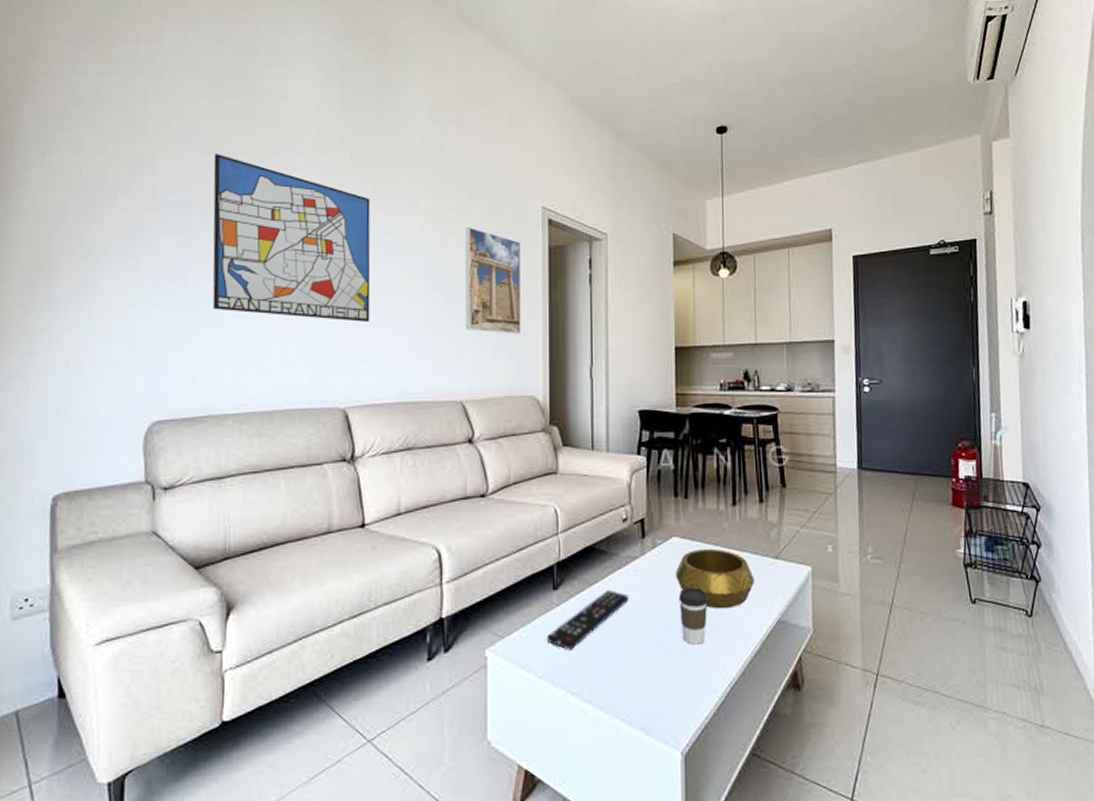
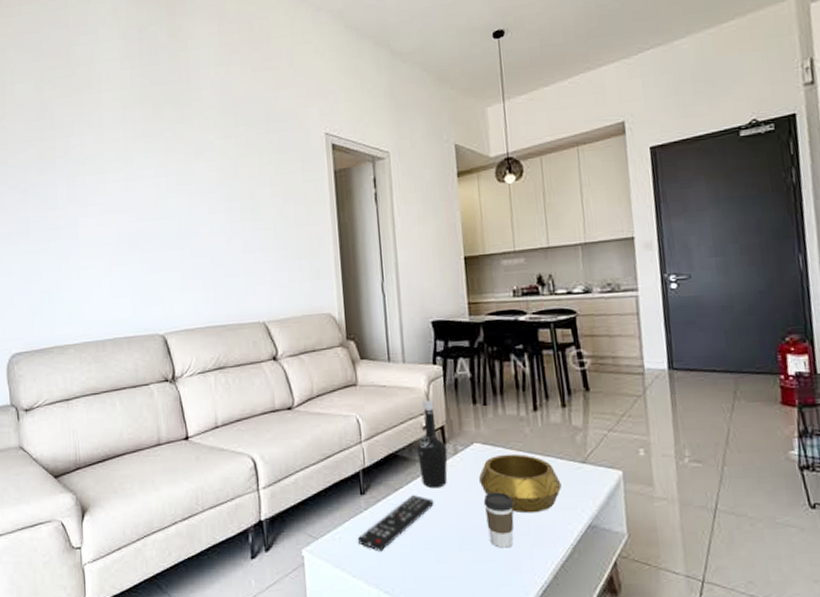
wall art: present [212,154,371,322] -> none [41,119,179,256]
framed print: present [465,227,521,334] -> none [255,160,314,257]
bottle: none [616,491,646,583] -> present [417,400,448,489]

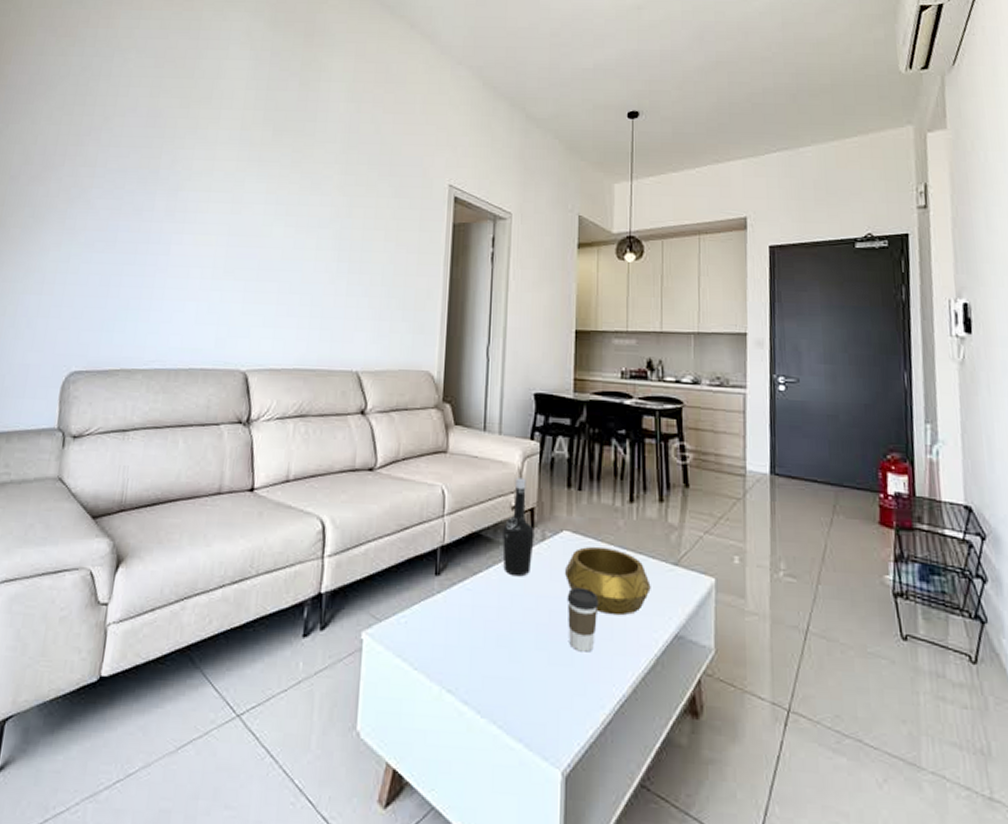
remote control: present [358,495,434,552] -> none [426,582,514,643]

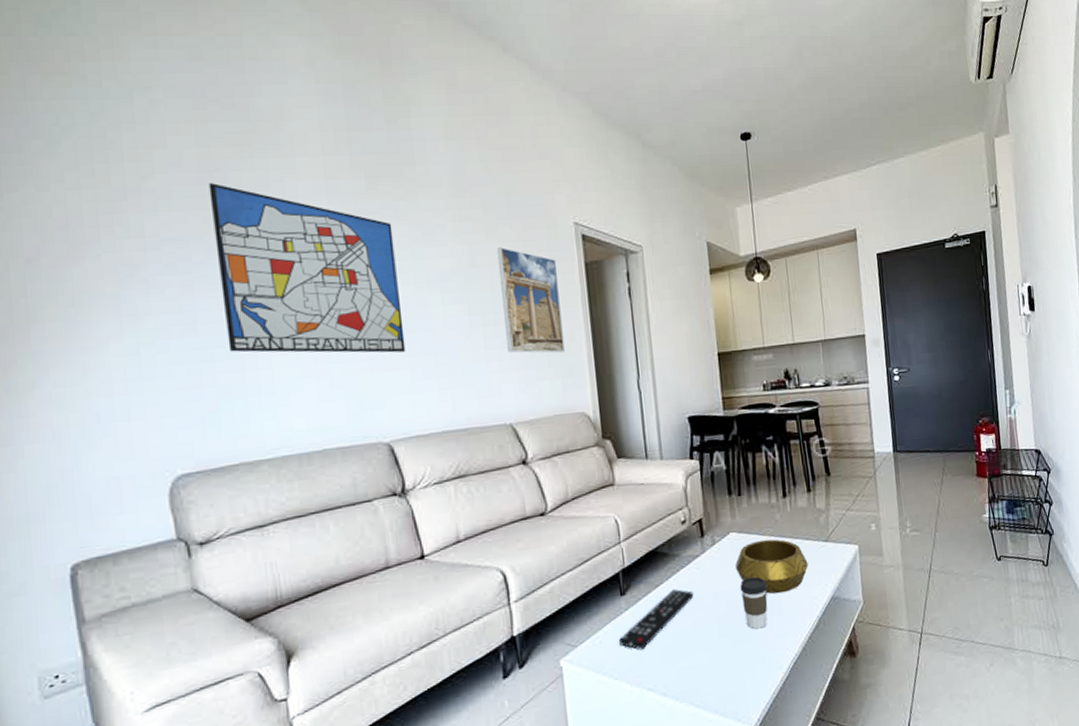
wall art: none [135,127,287,288] -> present [208,183,406,353]
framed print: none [367,202,425,308] -> present [496,247,565,353]
remote control: none [426,582,514,643] -> present [619,589,694,650]
bottle: present [502,478,535,577] -> none [676,494,706,581]

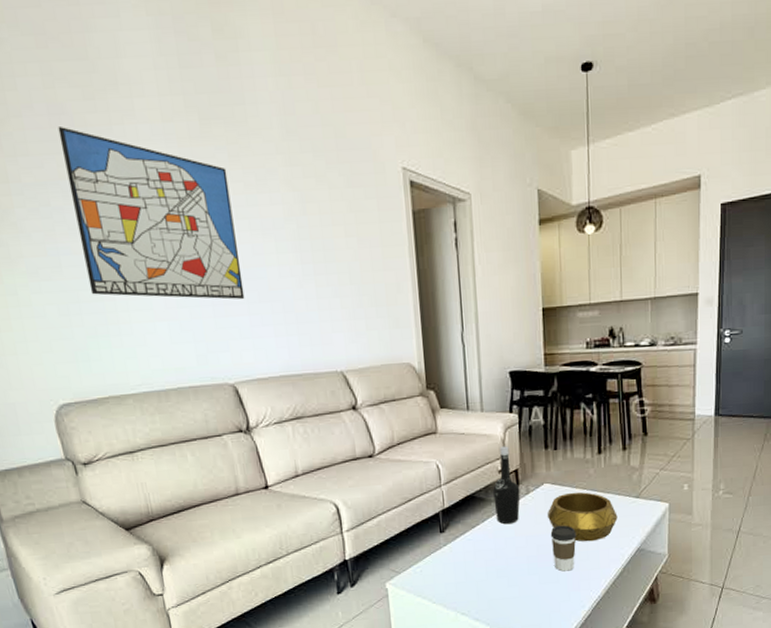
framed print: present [496,247,565,353] -> none [326,194,392,304]
remote control: present [619,589,694,650] -> none [438,531,507,581]
bottle: none [676,494,706,581] -> present [493,446,520,525]

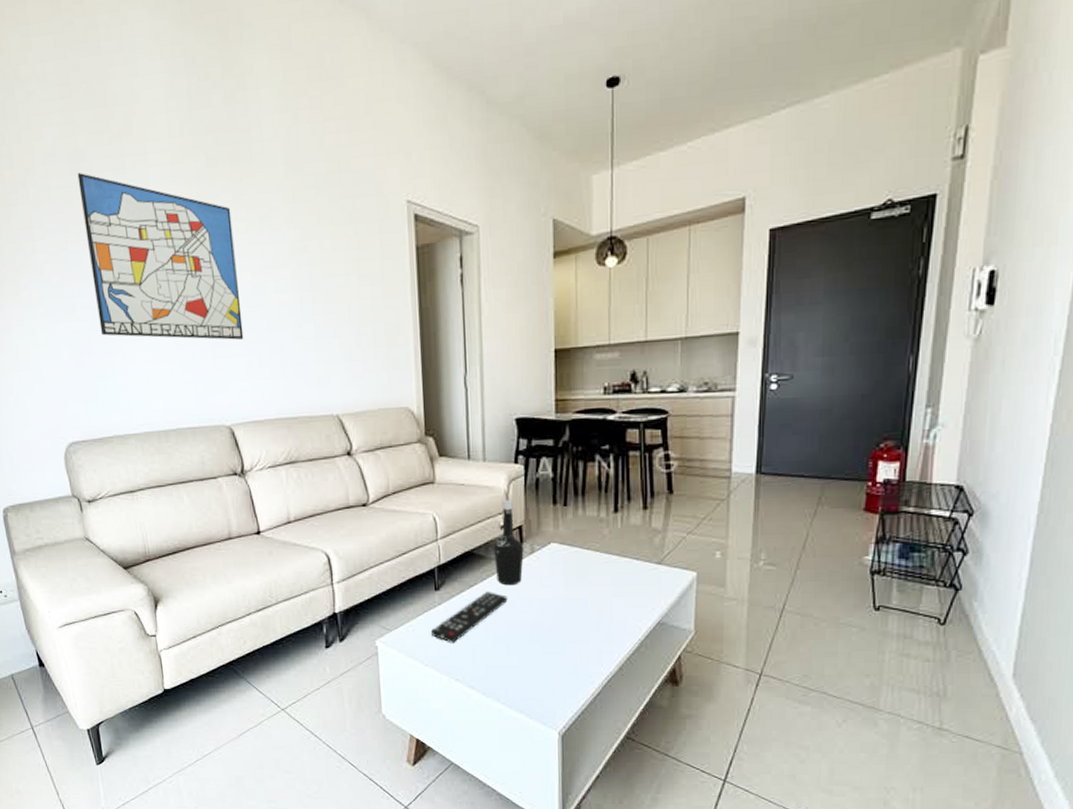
remote control: none [438,531,507,581] -> present [431,592,508,643]
decorative bowl: present [548,492,618,542] -> none [554,554,635,611]
coffee cup: present [550,525,577,572] -> none [557,590,587,642]

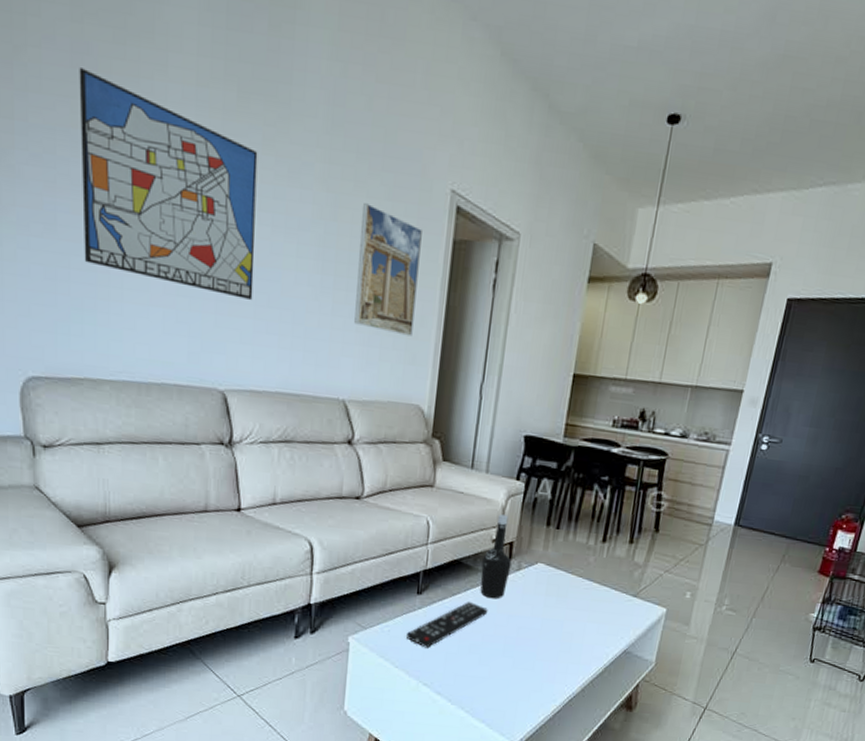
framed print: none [327,231,392,345] -> present [354,203,422,337]

